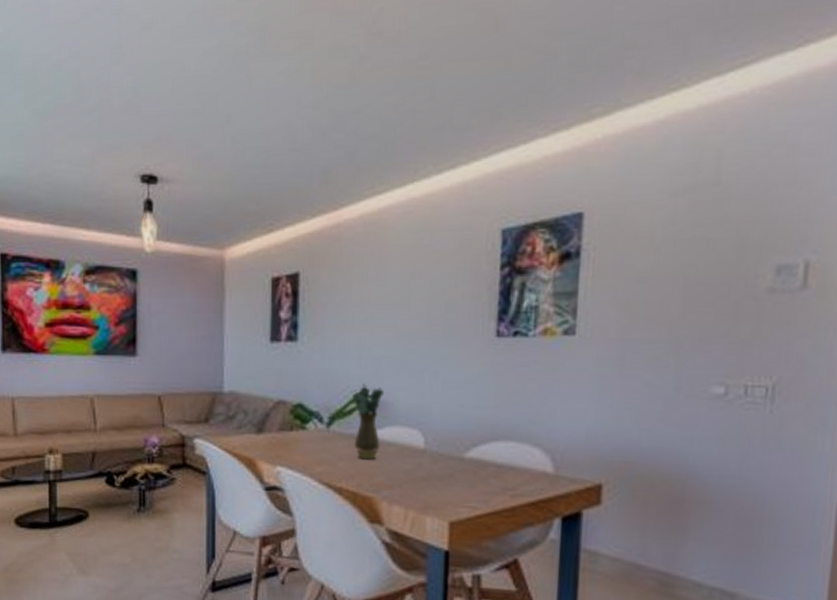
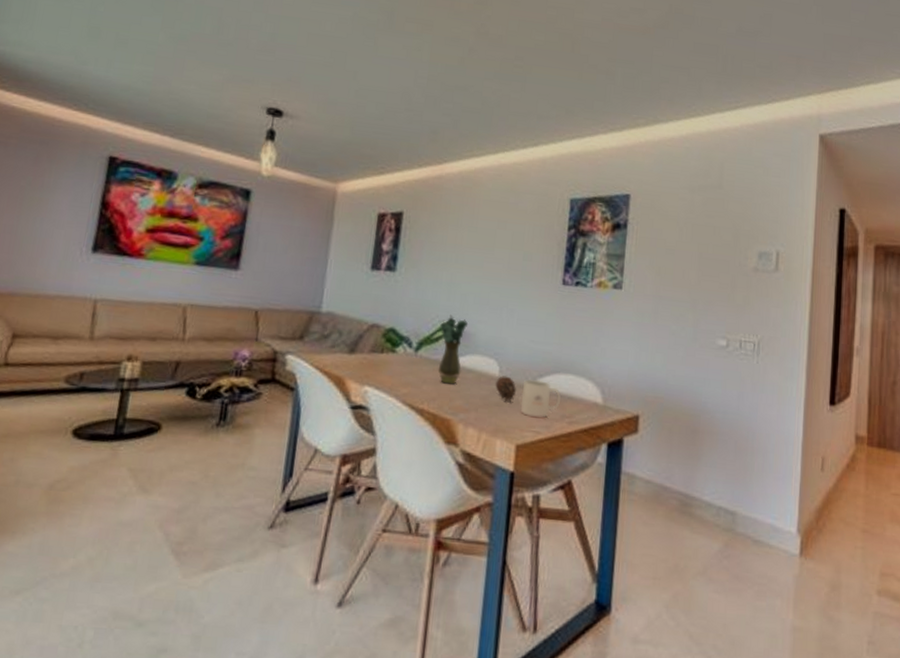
fruit: none [420,447,447,475] -> present [494,375,517,402]
mug: none [451,449,501,492] -> present [520,379,561,418]

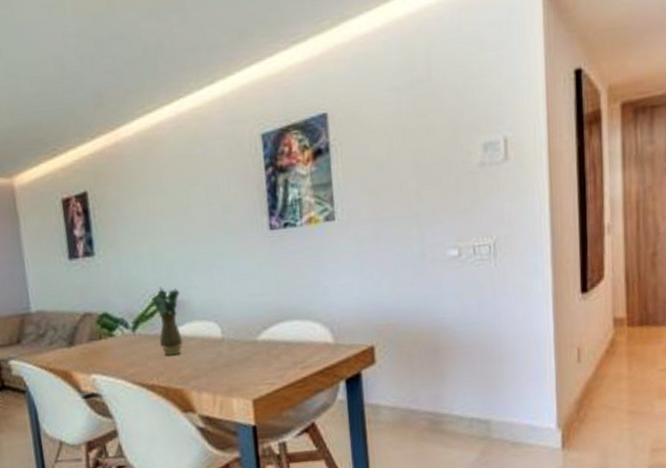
fruit: present [494,375,517,402] -> none [219,335,243,360]
mug: present [520,379,561,418] -> none [247,332,290,371]

